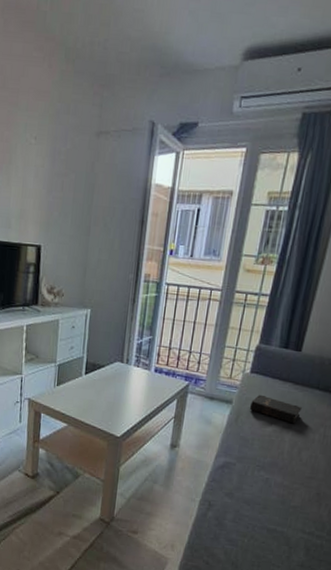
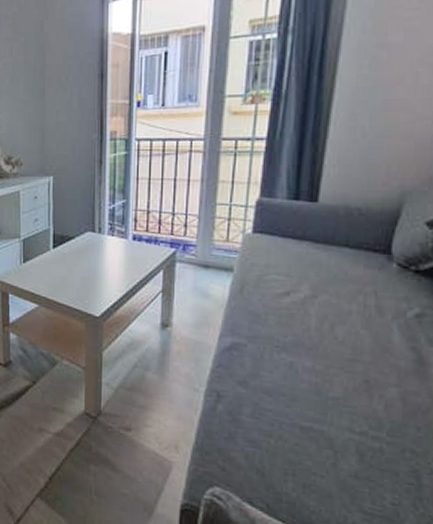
hardback book: present [249,394,302,424] -> none [256,258,328,293]

